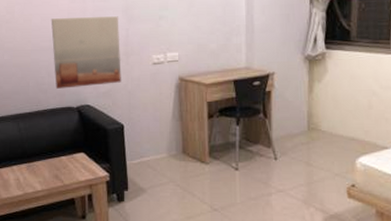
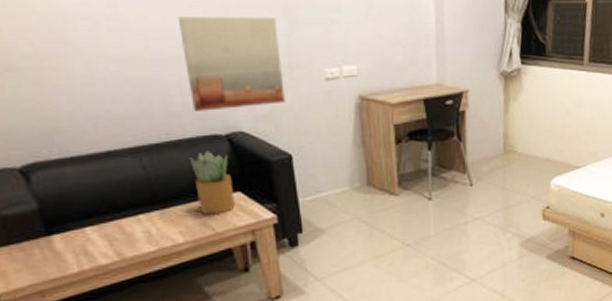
potted plant: none [50,119,79,170] -> present [189,151,235,215]

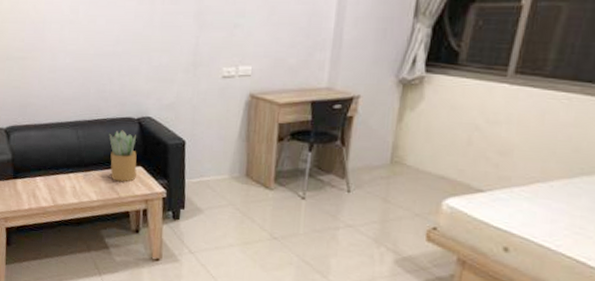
wall art: present [177,17,285,111] -> none [116,21,189,98]

